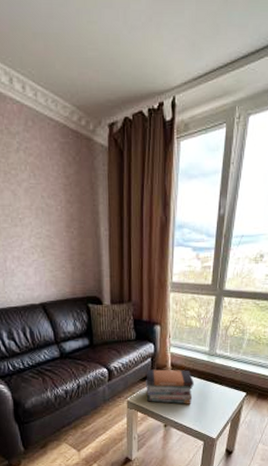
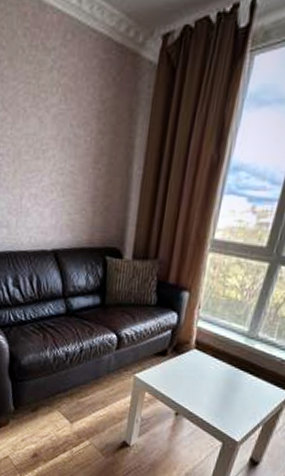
book stack: present [146,369,194,404] -> none [159,343,222,394]

